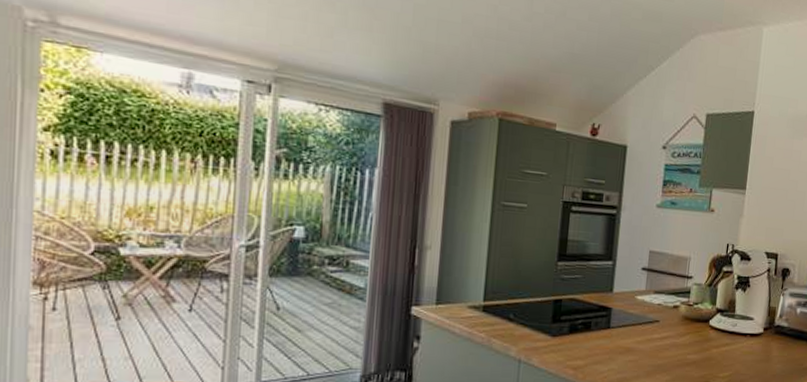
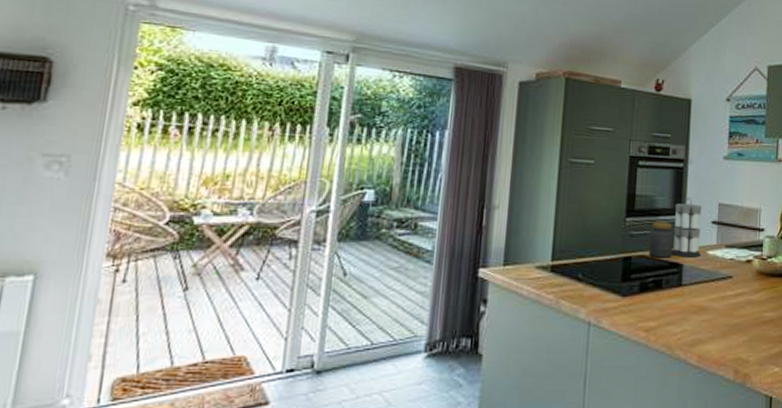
jar: none [579,266,604,302] -> present [649,222,673,258]
spice rack: none [600,244,633,302] -> present [671,197,702,258]

